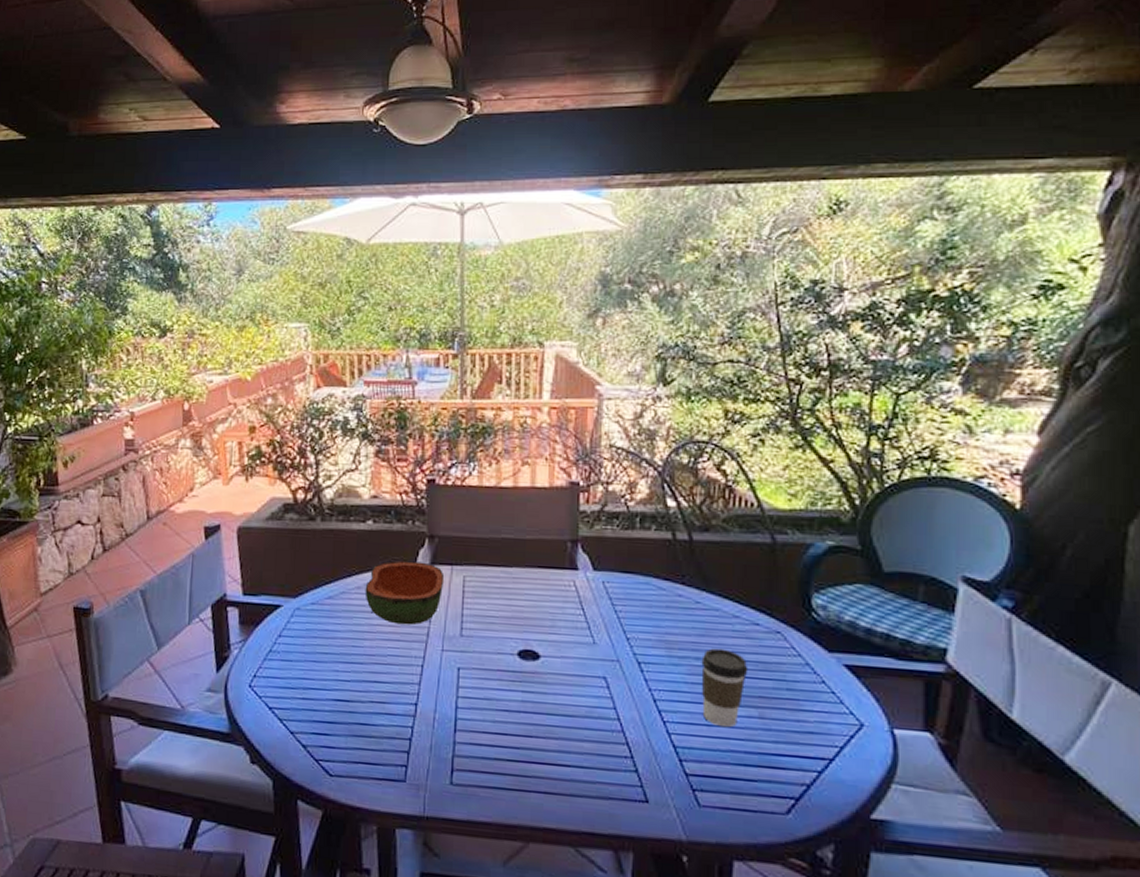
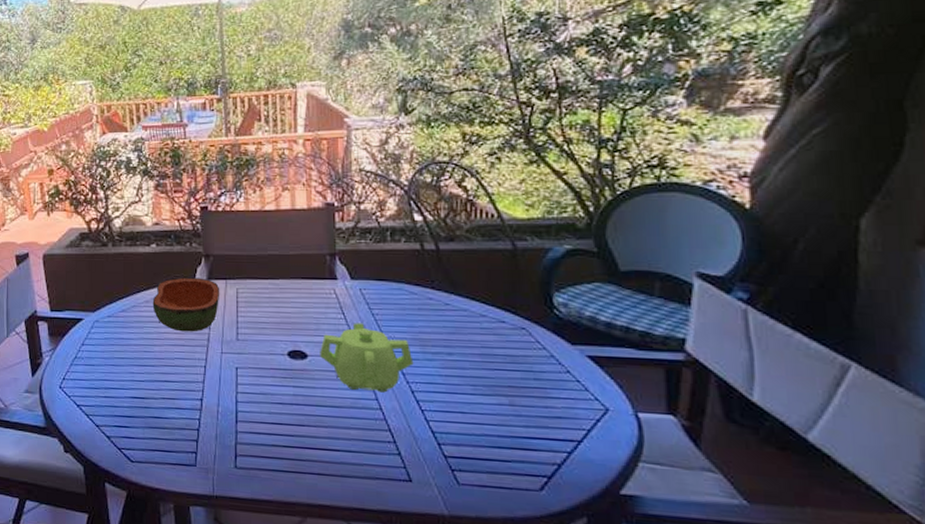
teapot: none [554,620,658,701] -> present [320,323,414,393]
coffee cup: present [701,648,748,728] -> none [453,344,497,415]

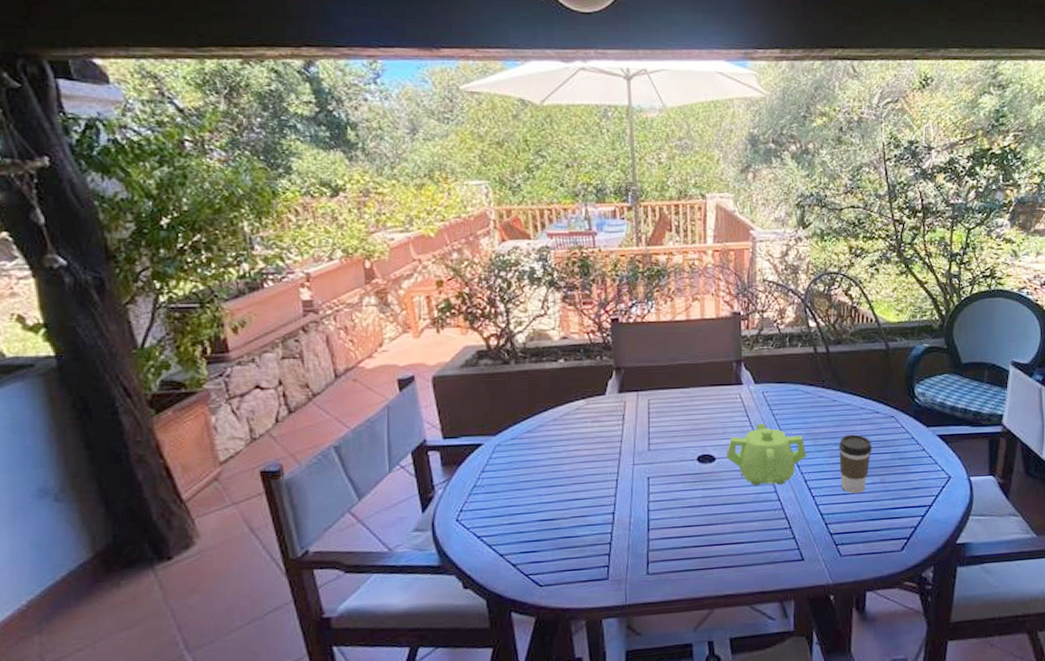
bowl: present [152,277,220,332] -> none [561,391,632,448]
coffee cup: none [453,344,497,415] -> present [839,434,872,494]

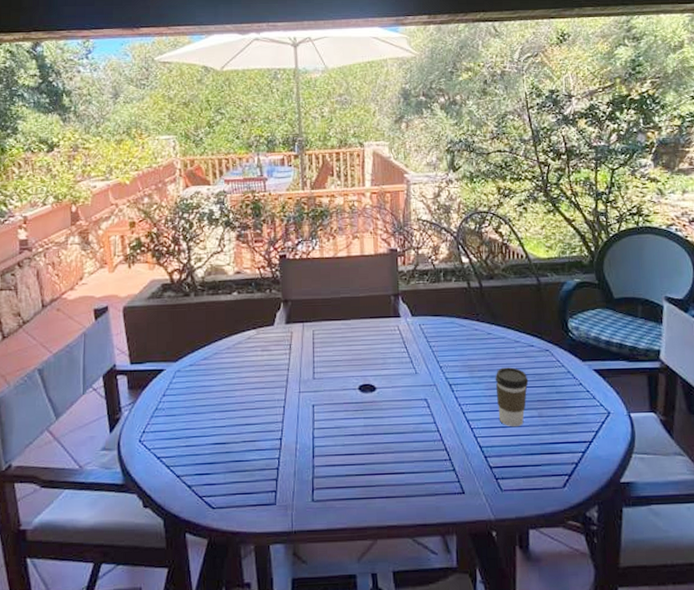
teapot: present [727,423,807,485] -> none [386,355,464,416]

